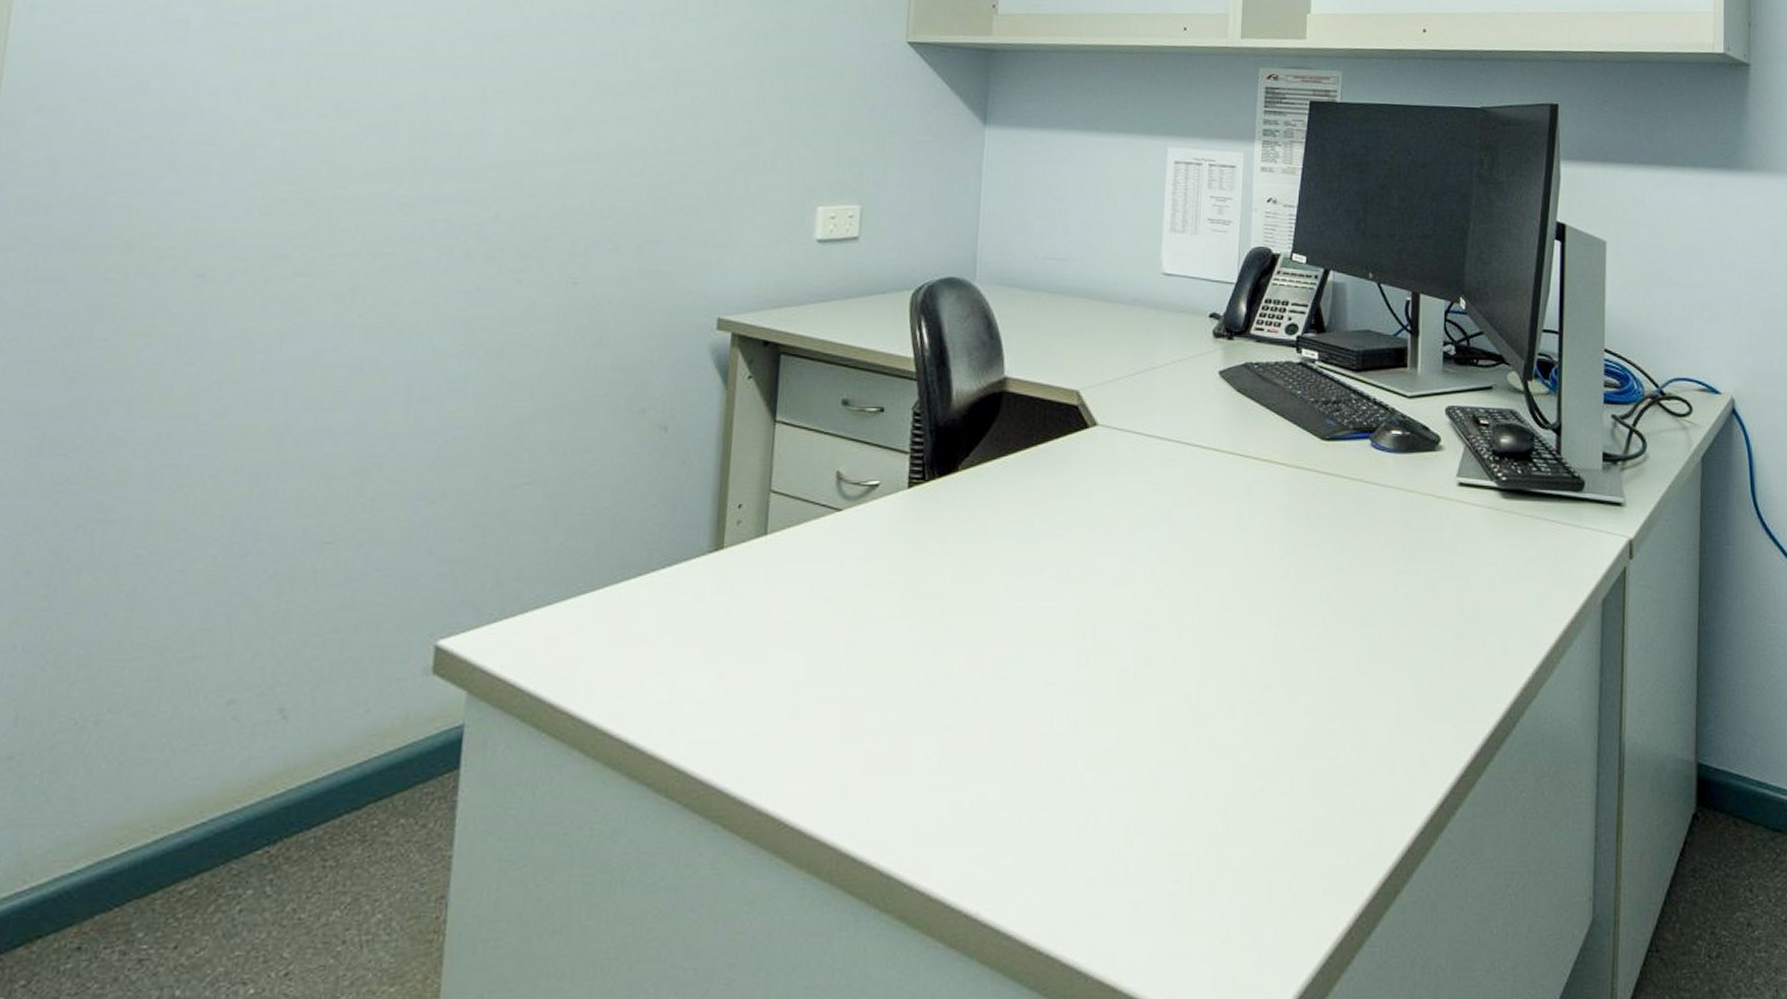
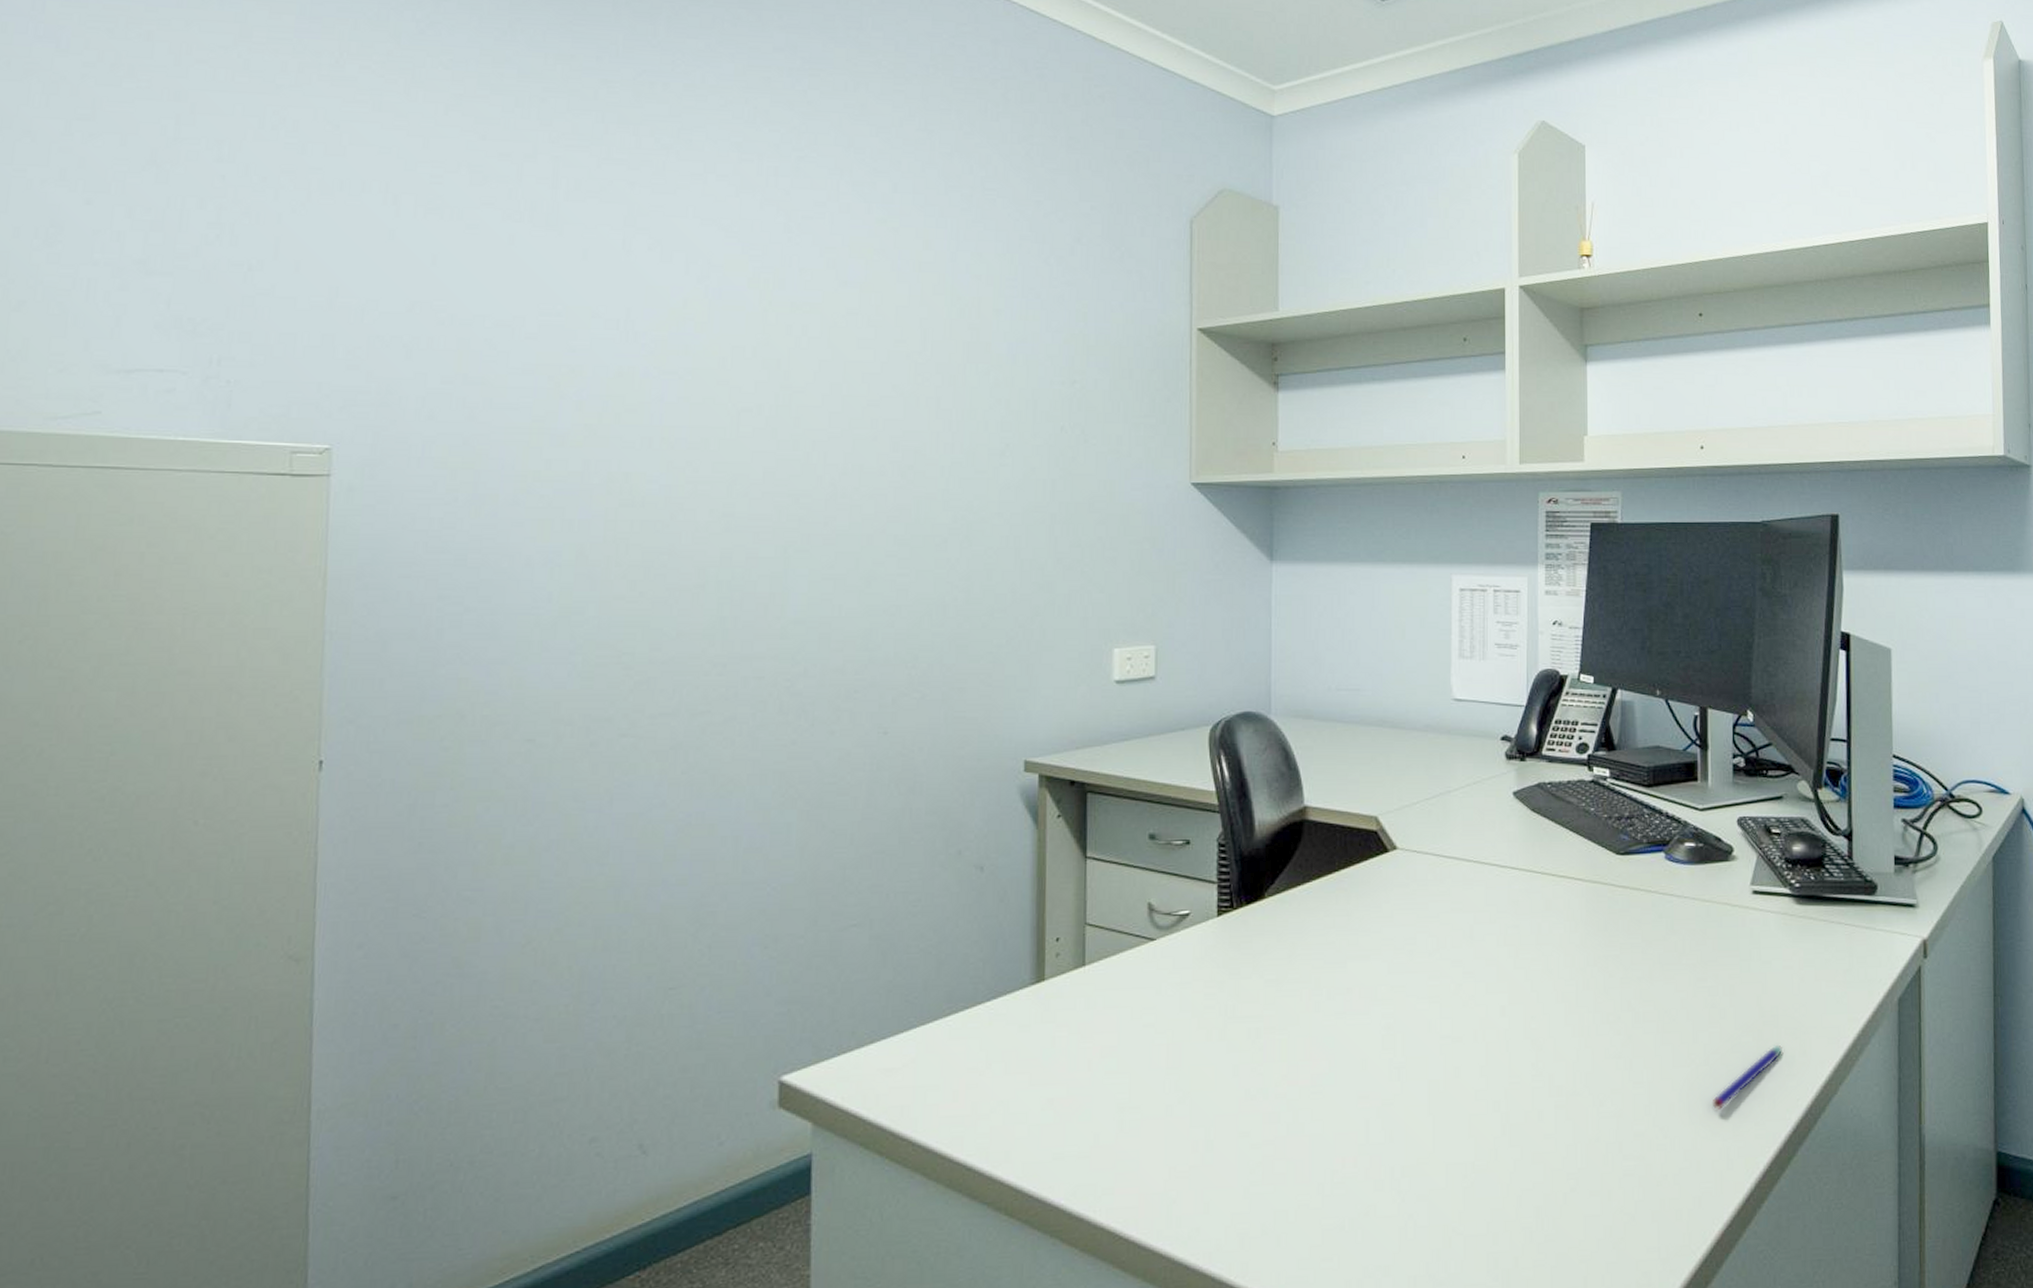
pen: none [1408,643,1484,709] -> present [1712,1044,1784,1110]

